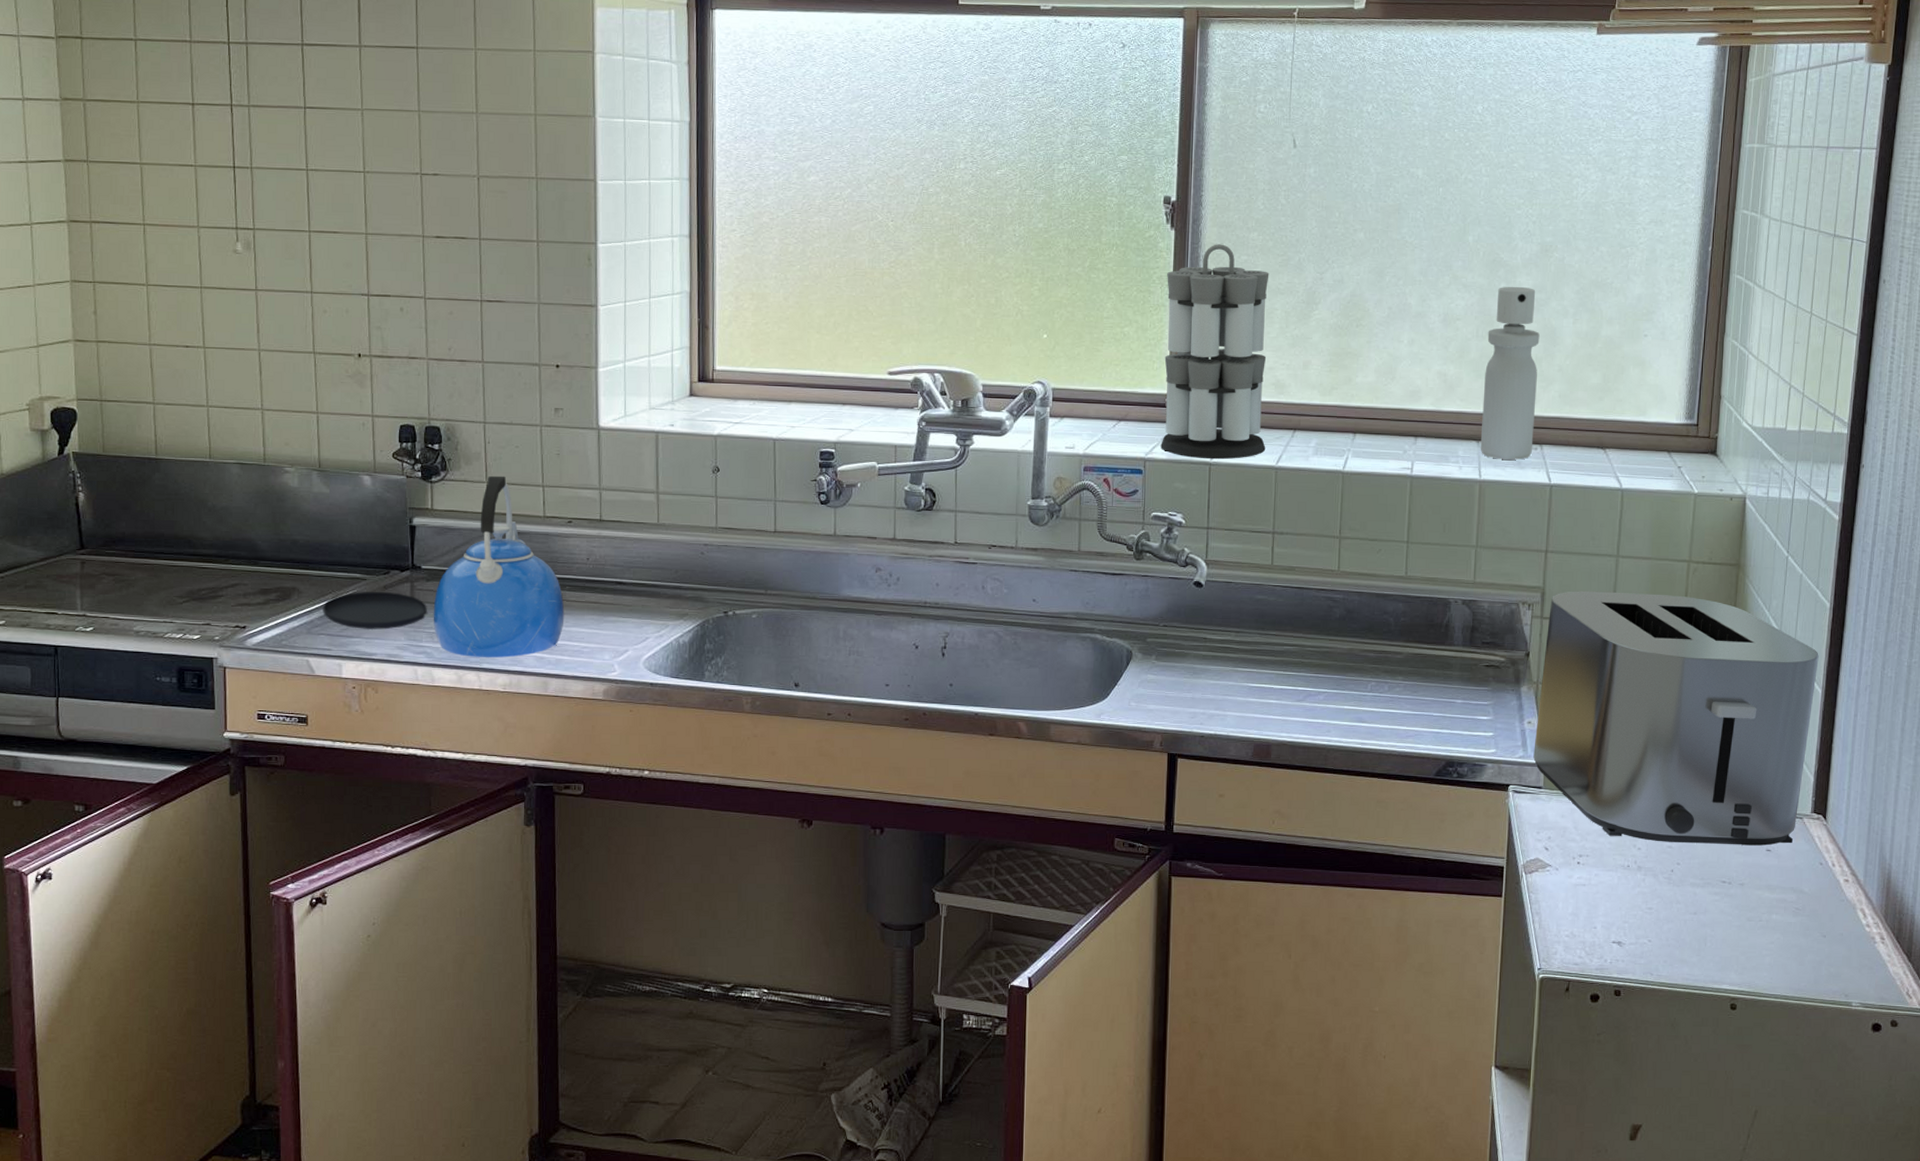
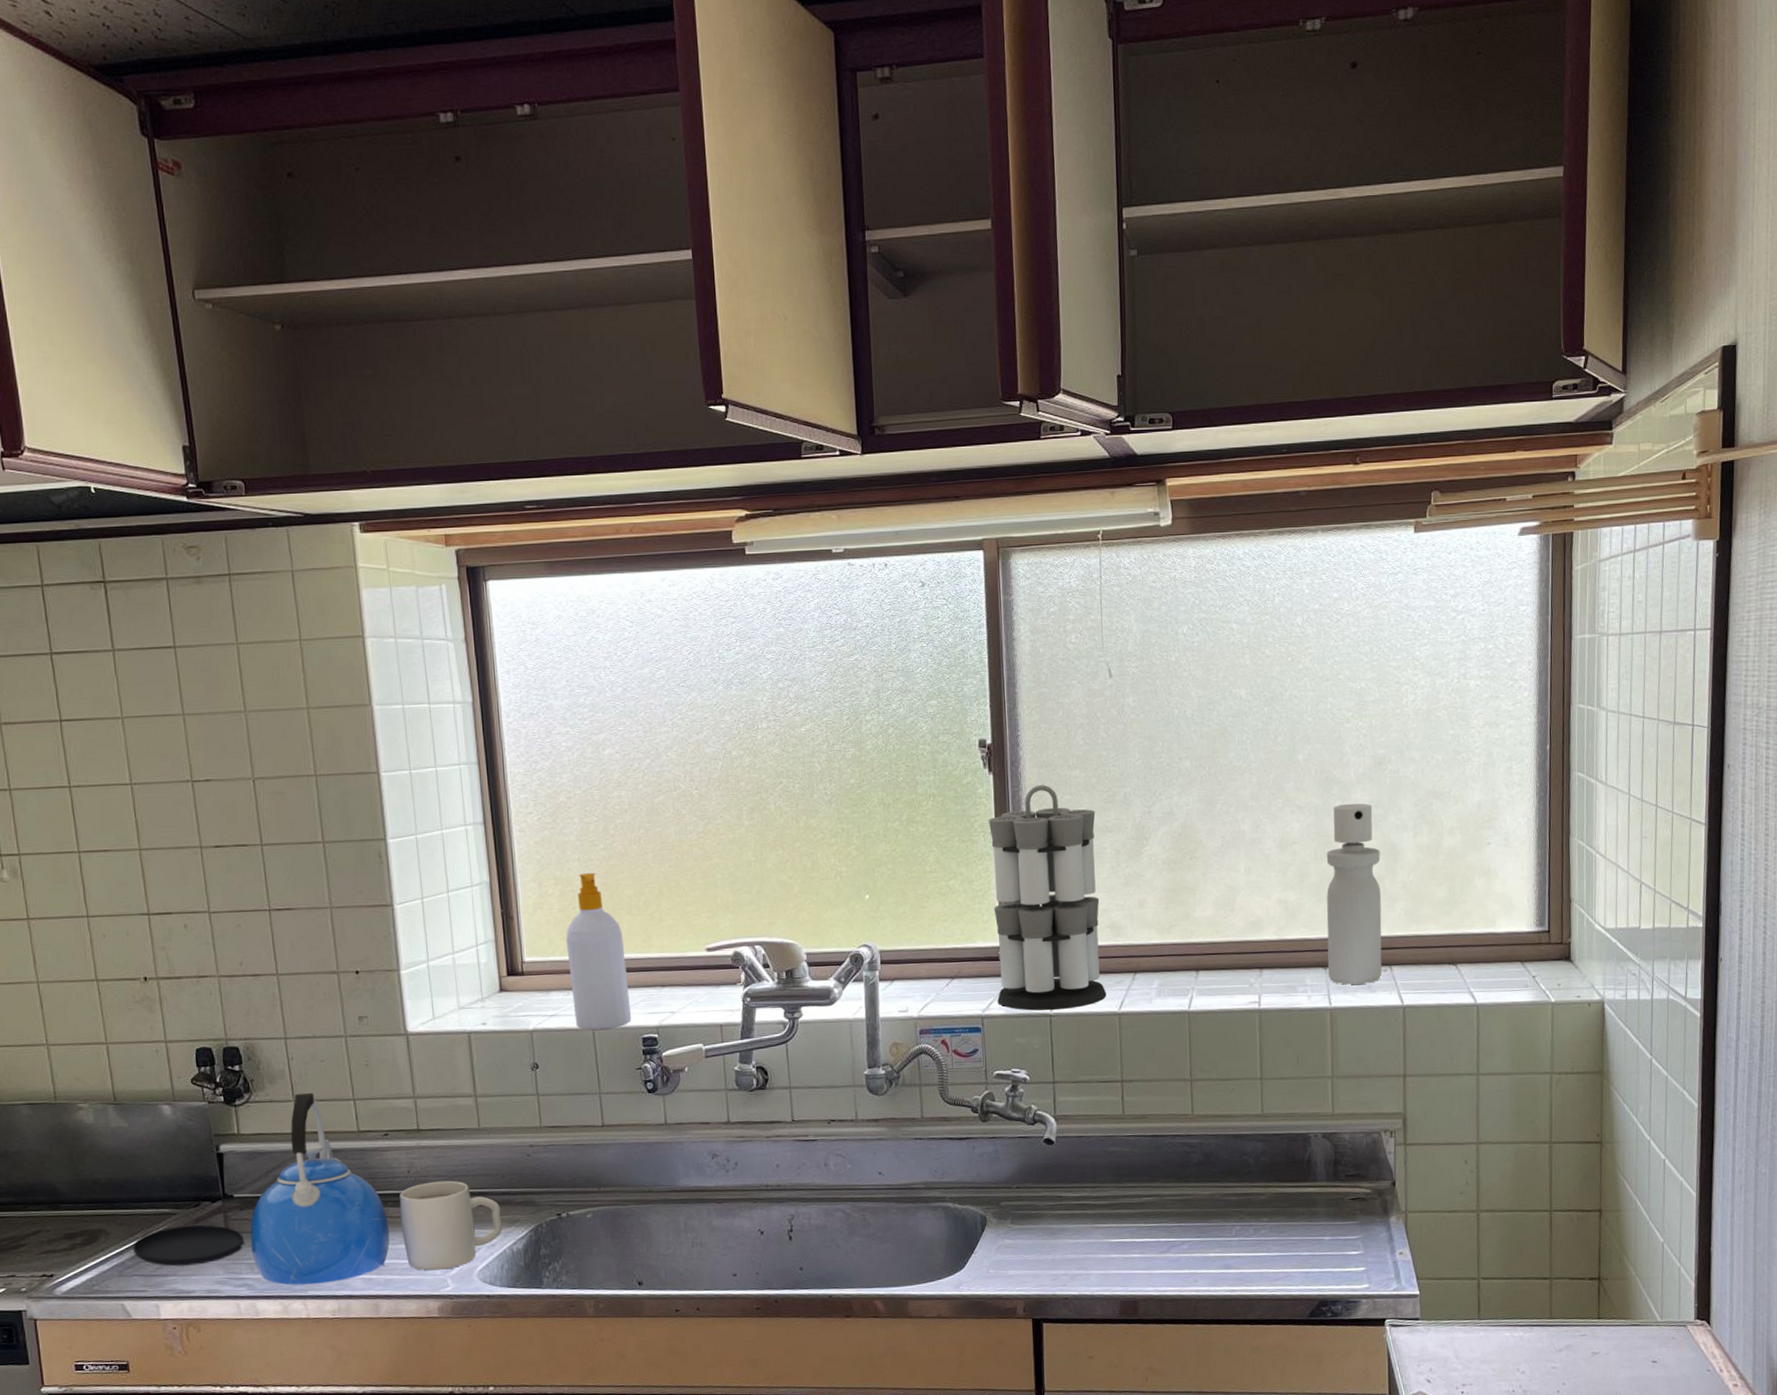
mug: none [575,570,672,655] -> present [399,1180,503,1271]
soap bottle: none [756,291,812,441] -> present [566,872,632,1031]
toaster: present [1533,591,1819,846] -> none [1407,1109,1691,1364]

